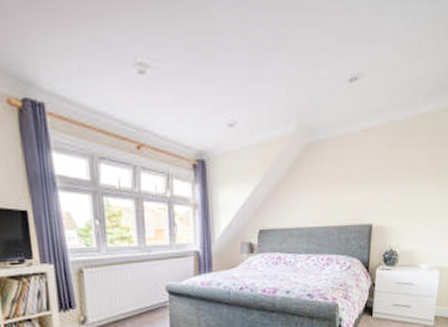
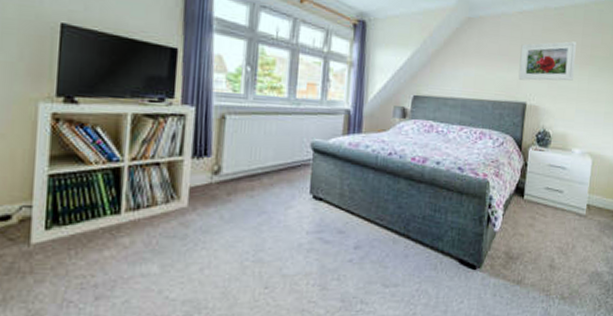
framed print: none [363,155,423,202] -> present [518,41,576,81]

